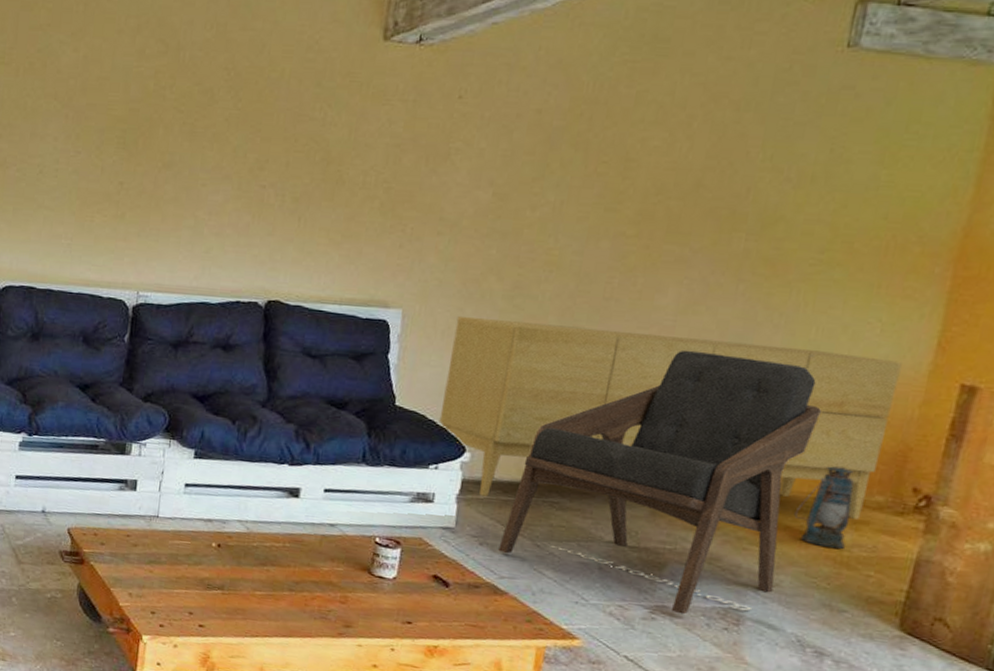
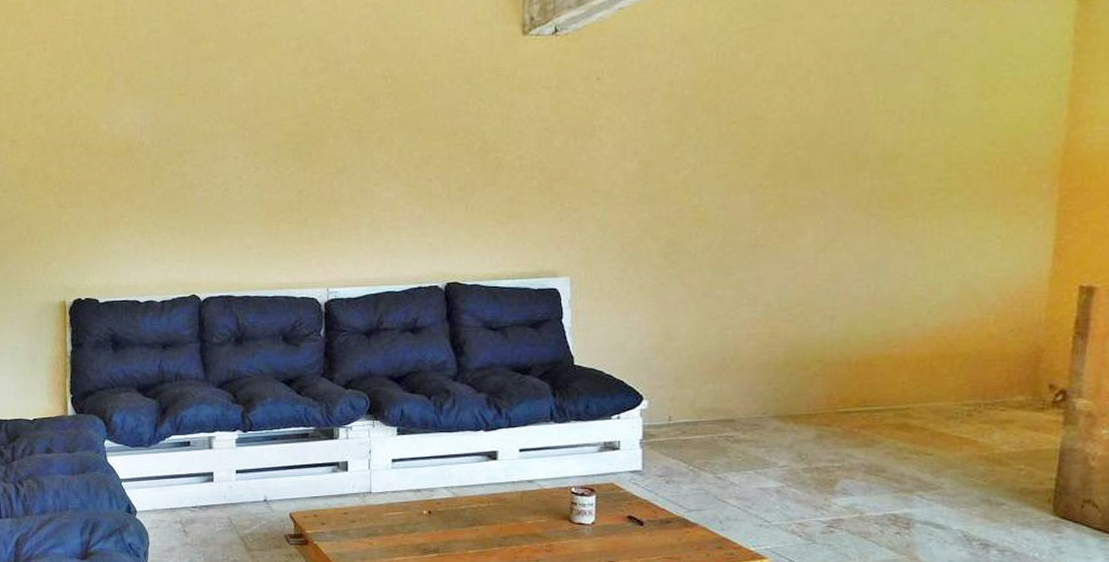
sideboard: present [439,315,902,519] -> none [615,270,1024,438]
lounge chair: present [498,349,822,615] -> none [684,283,959,525]
lantern: present [794,466,854,549] -> none [946,374,996,449]

